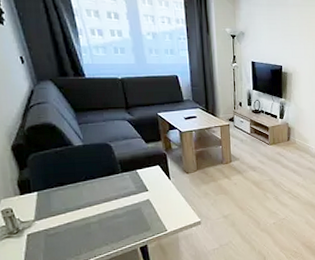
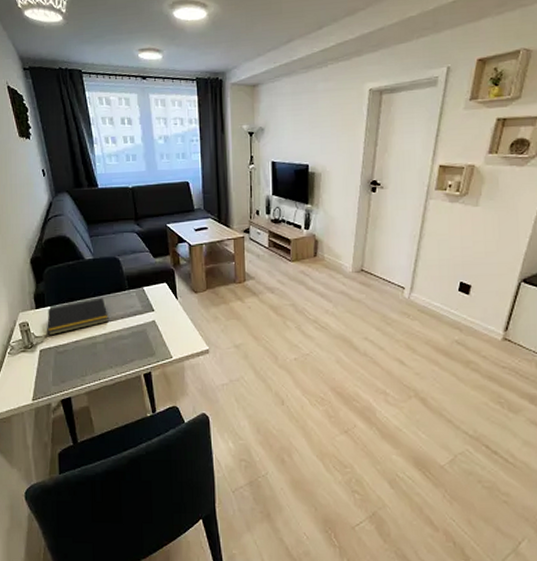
notepad: none [34,180,102,220] -> present [48,297,109,336]

